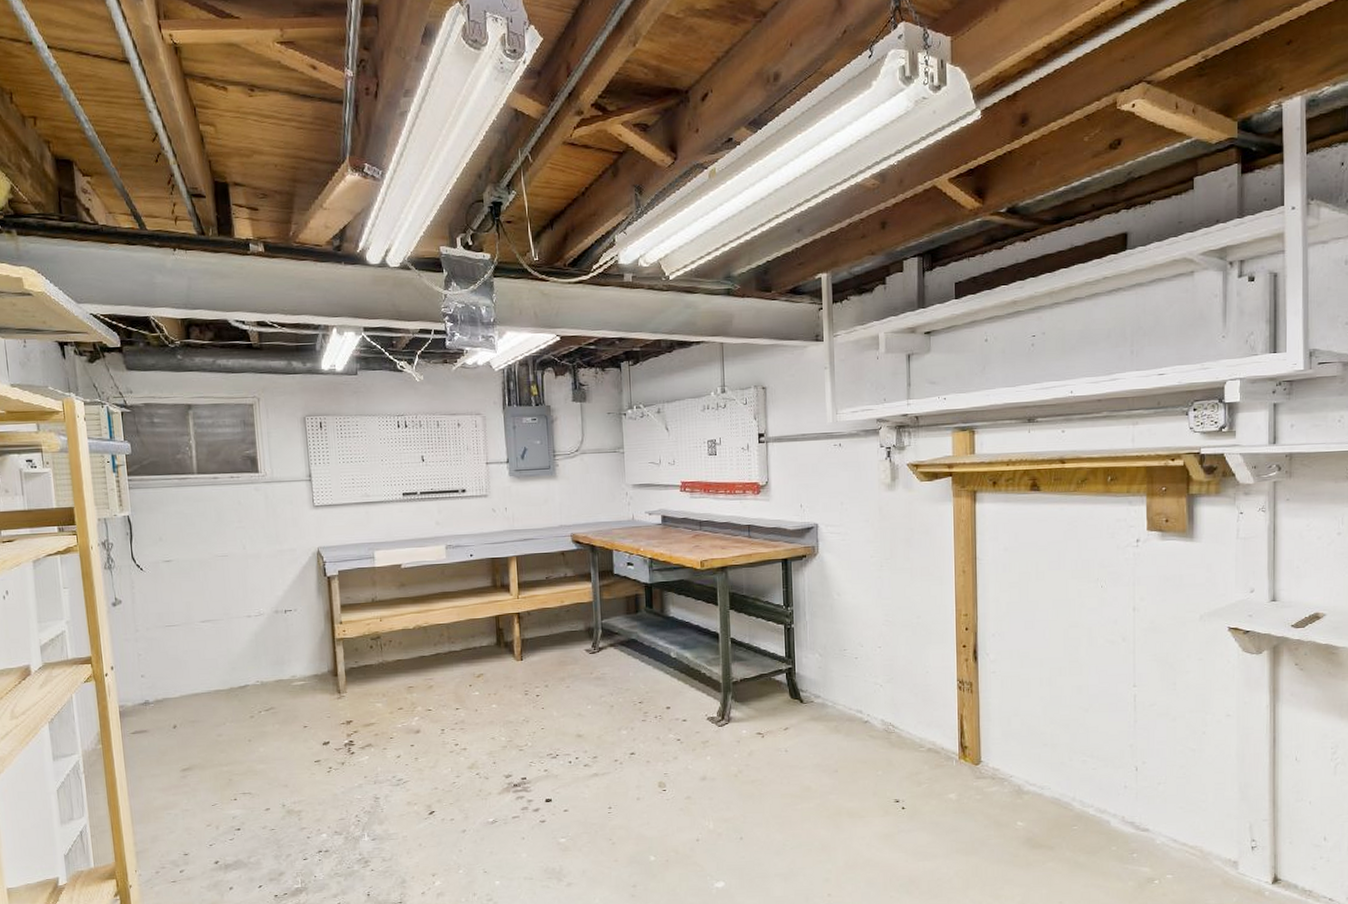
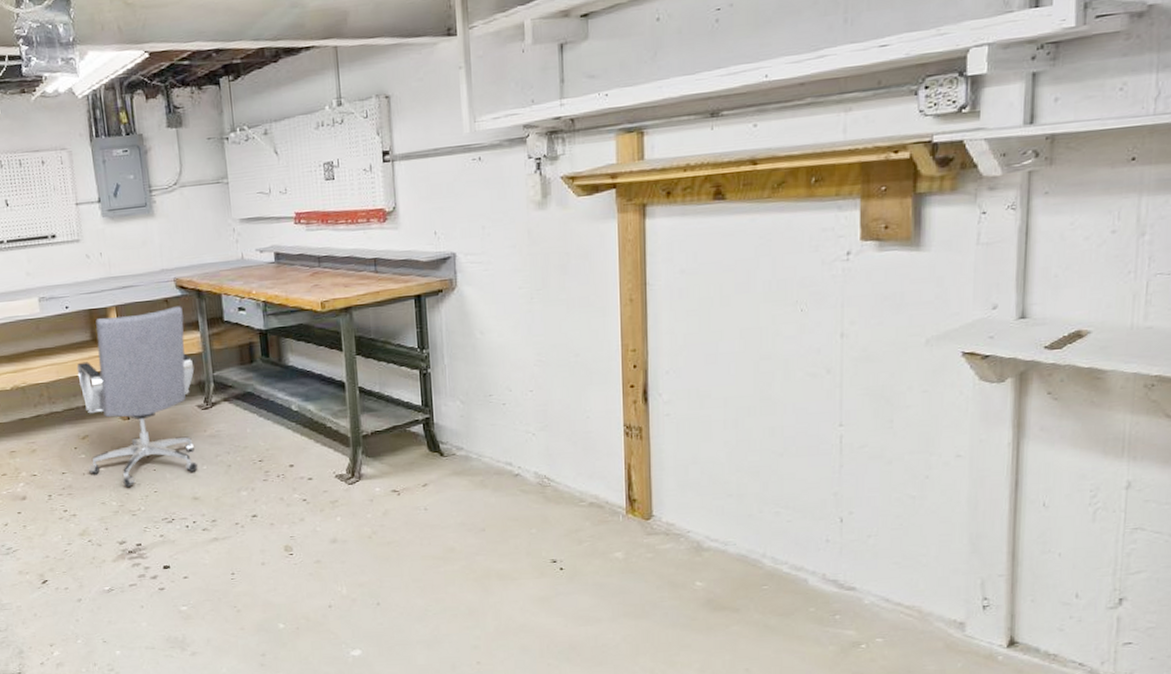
office chair: none [476,559,585,723] -> present [76,306,198,487]

